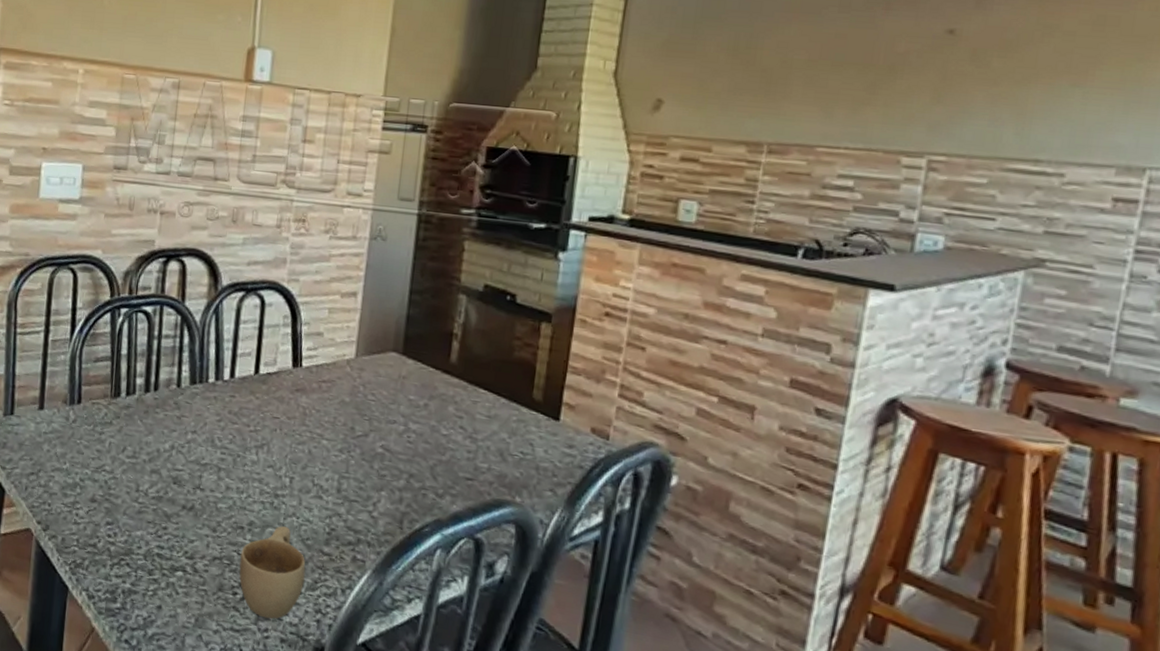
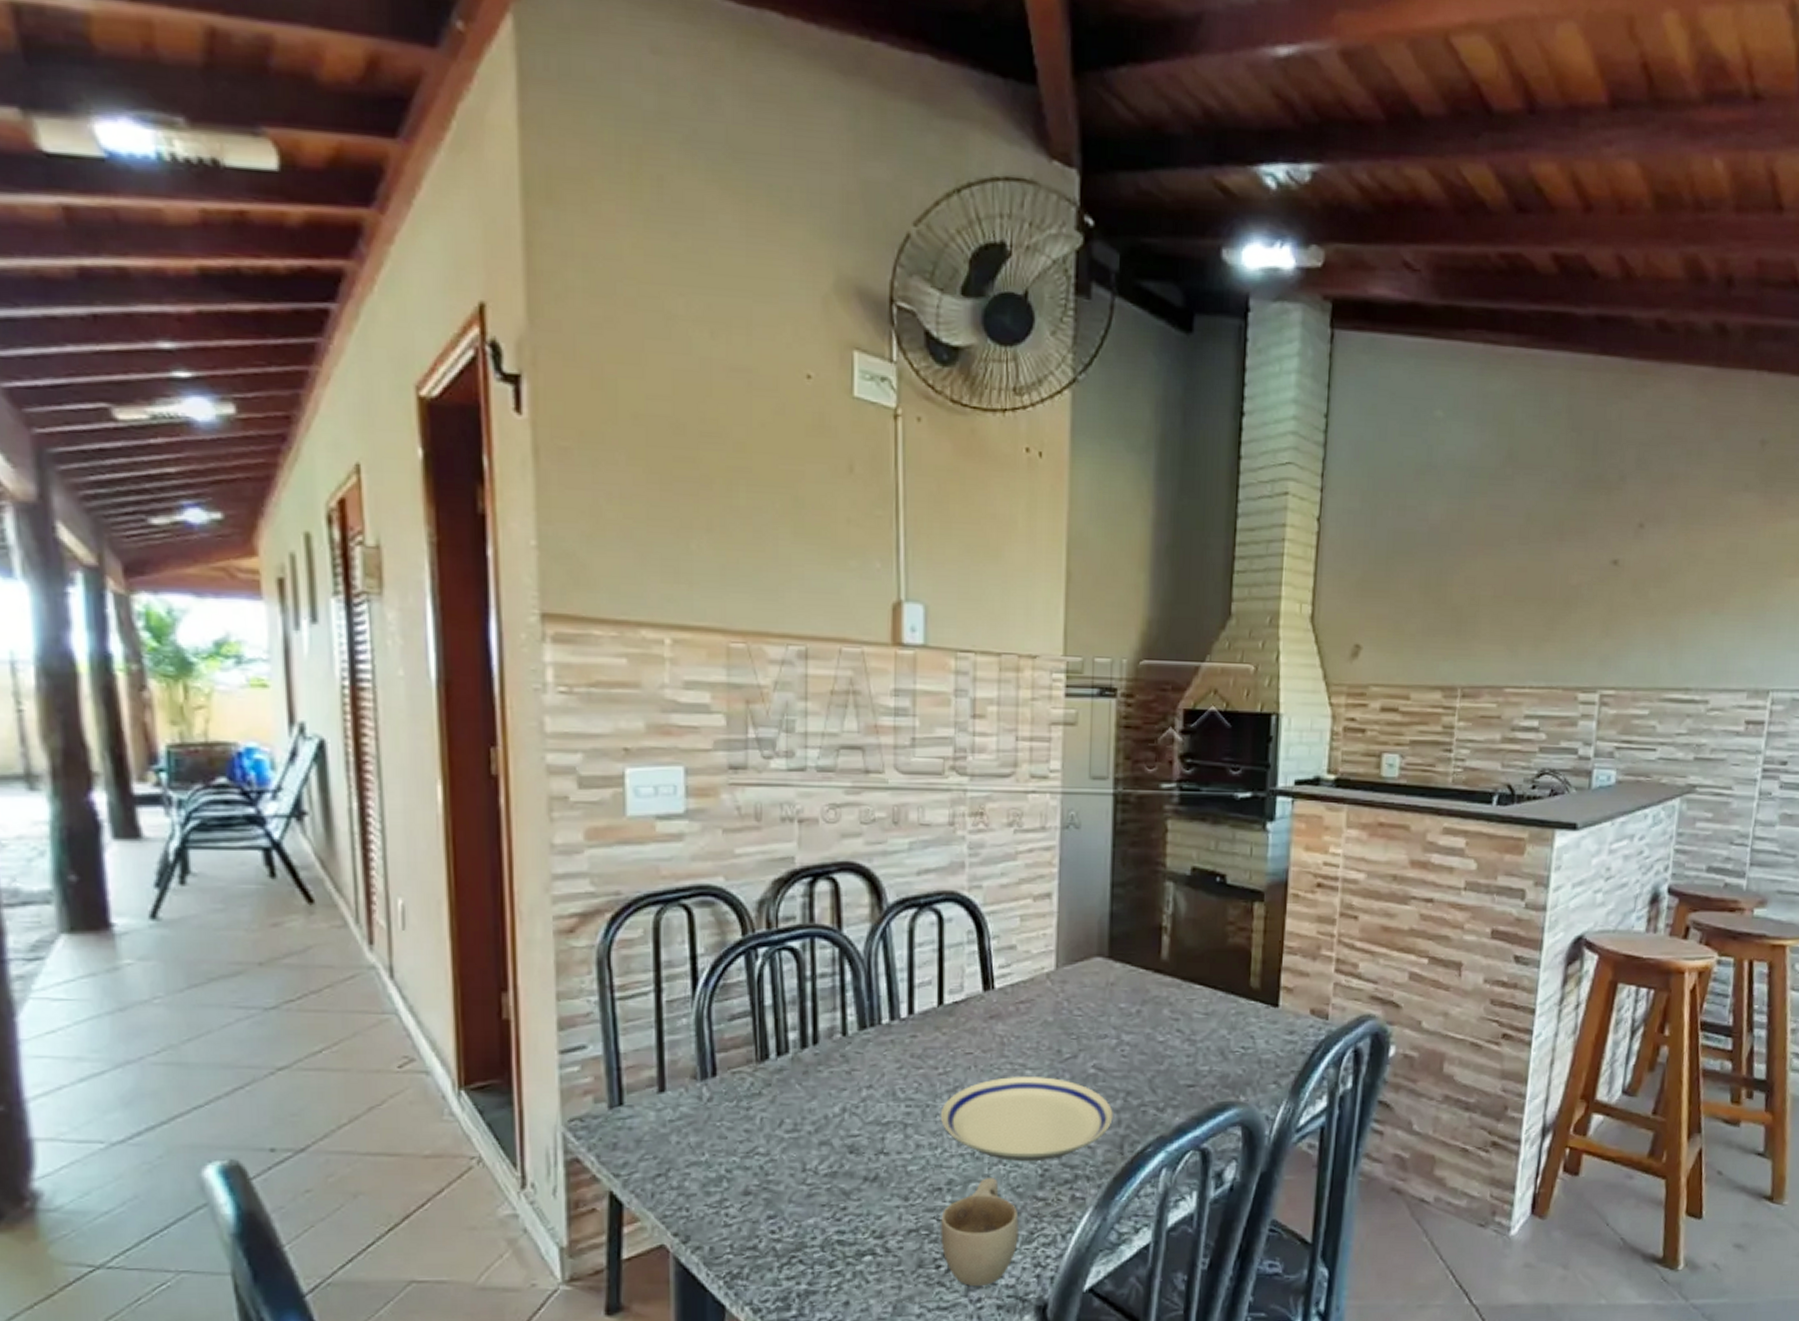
plate: none [248,442,396,521] -> present [940,1077,1113,1161]

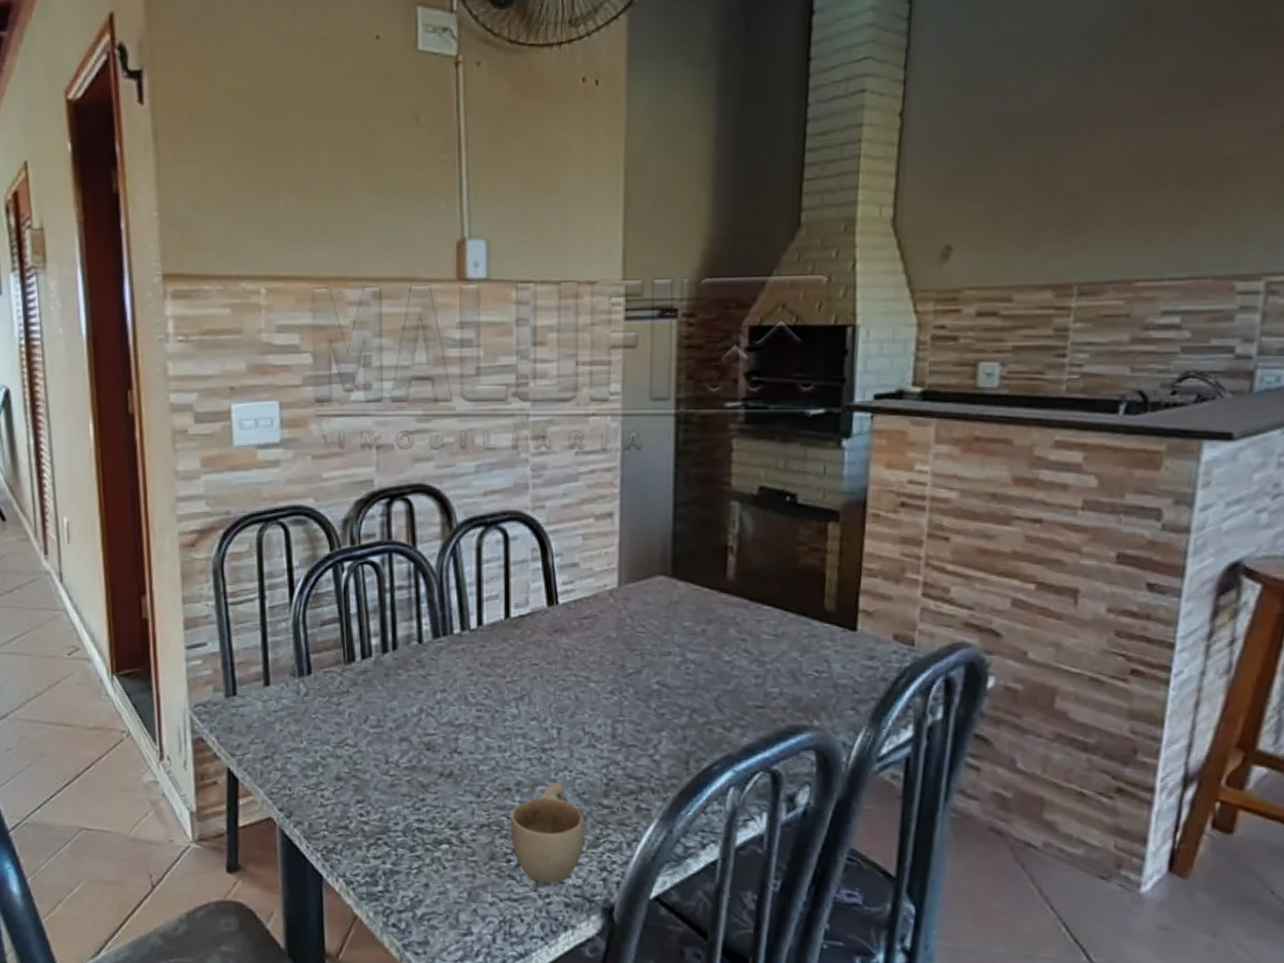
plate: present [940,1077,1113,1161] -> none [508,688,678,770]

